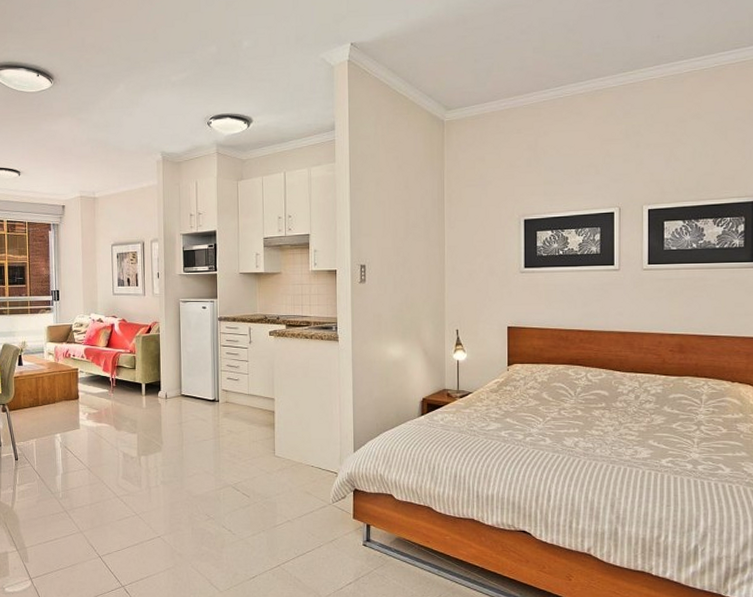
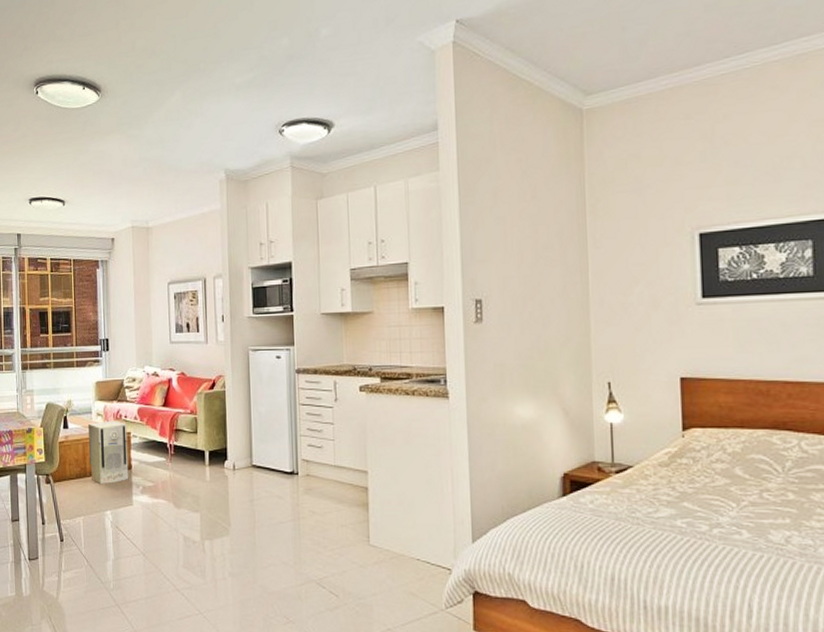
air purifier: none [41,359,76,411] -> present [88,420,129,484]

